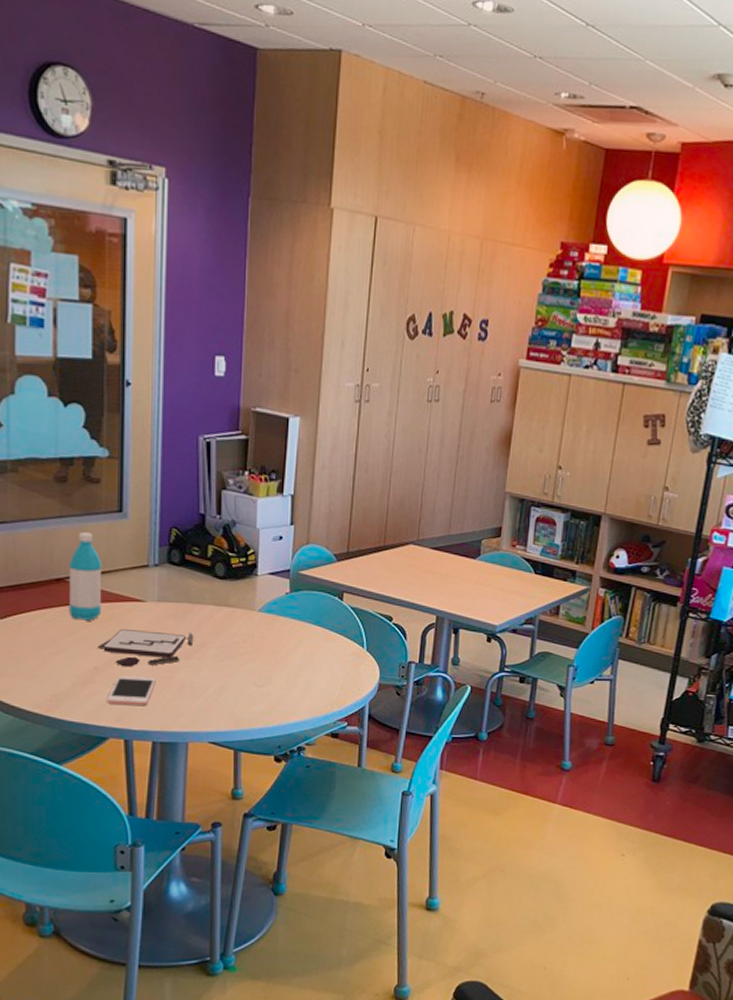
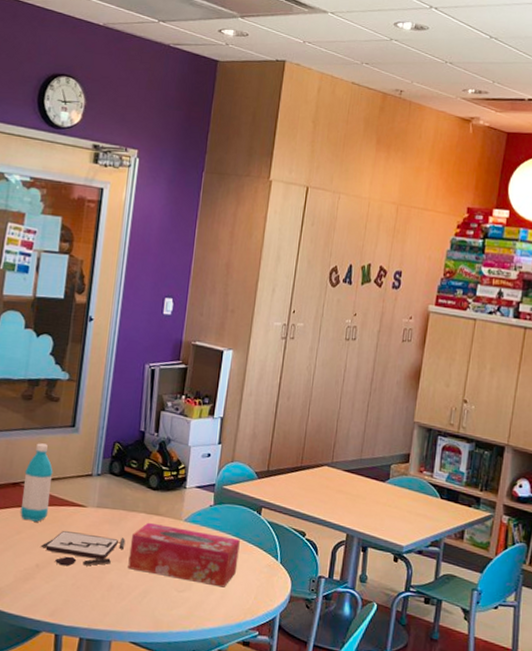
cell phone: present [107,675,156,705] -> none [44,573,89,603]
tissue box: none [199,614,322,679] -> present [128,522,240,588]

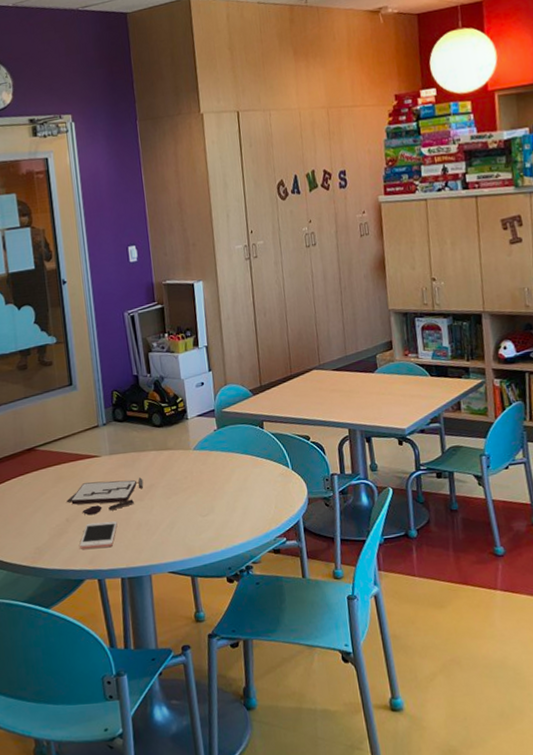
water bottle: present [20,443,53,522] -> none [36,406,66,481]
cell phone: none [44,573,89,603] -> present [79,521,118,549]
tissue box: present [128,522,240,588] -> none [147,455,253,505]

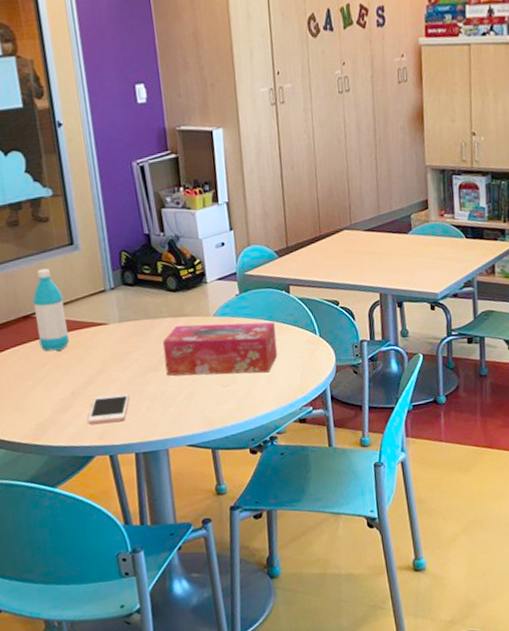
water bottle: none [36,406,66,481] -> present [32,268,70,351]
board game: present [66,477,144,516] -> none [71,346,158,388]
tissue box: none [147,455,253,505] -> present [162,322,278,376]

